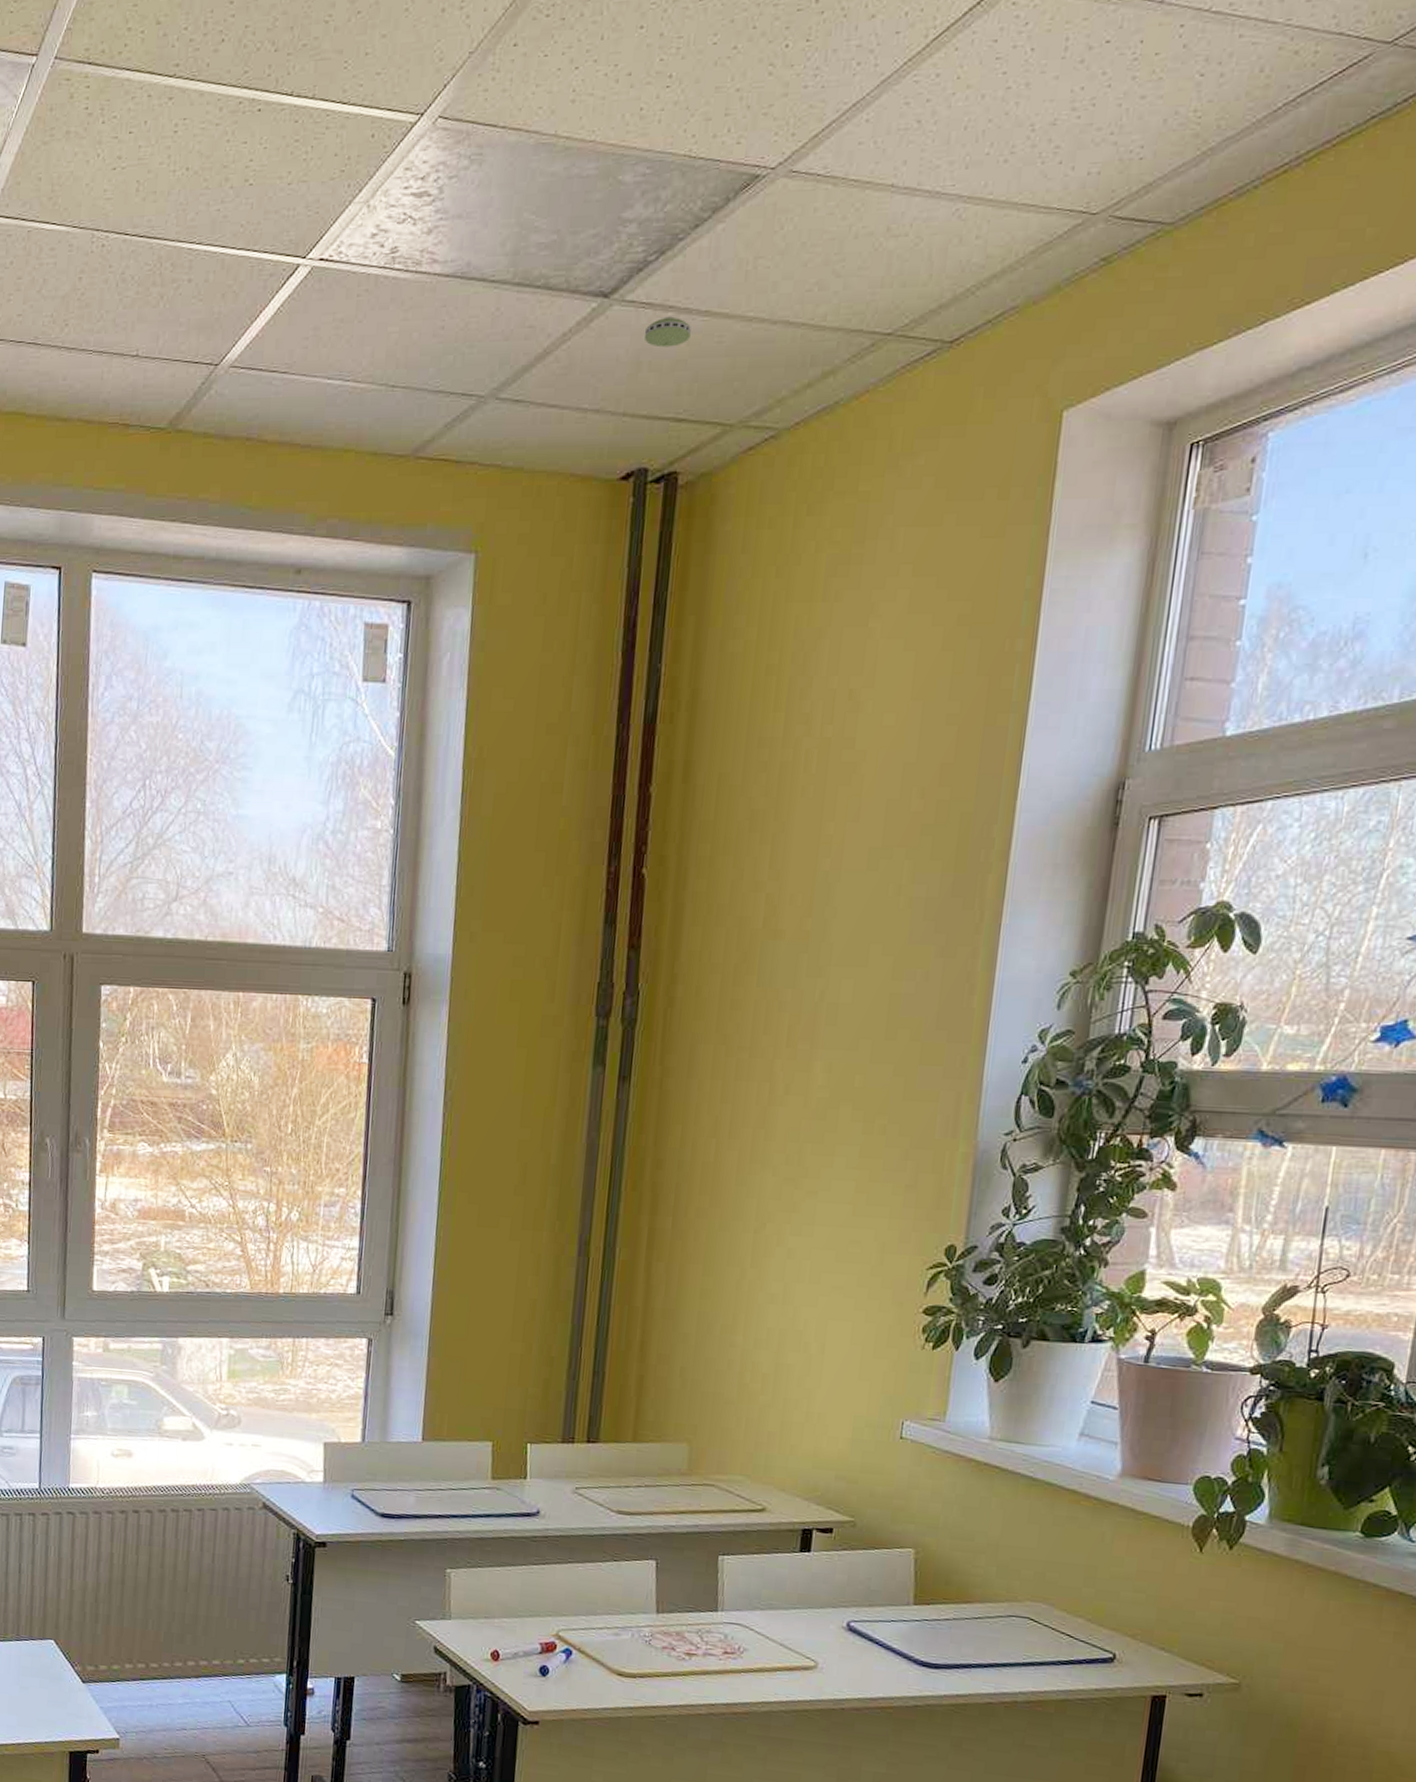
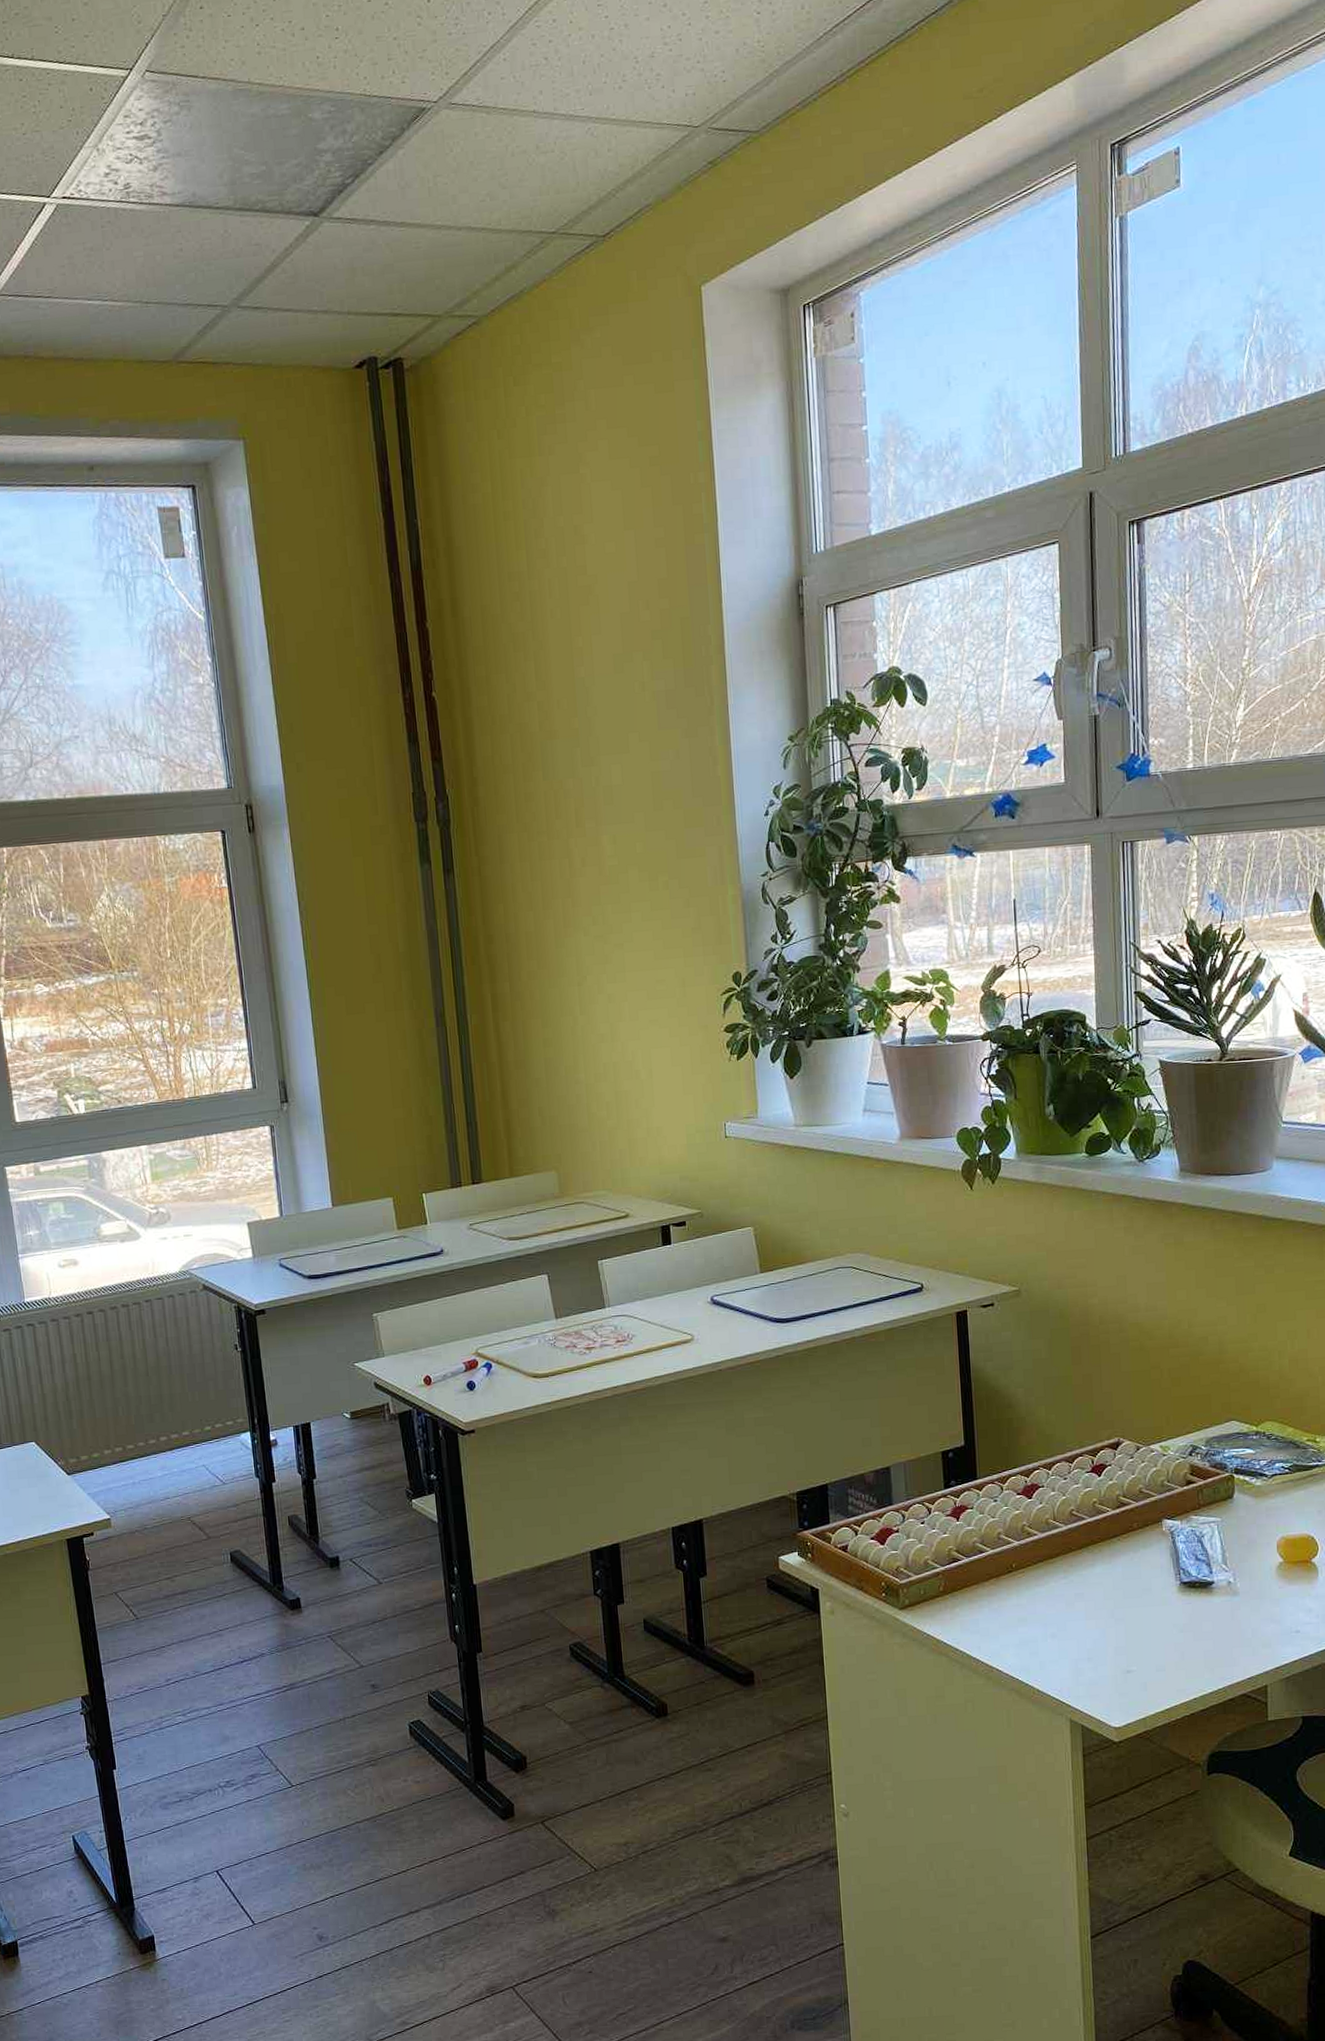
smoke detector: present [644,316,691,348] -> none [353,228,392,255]

